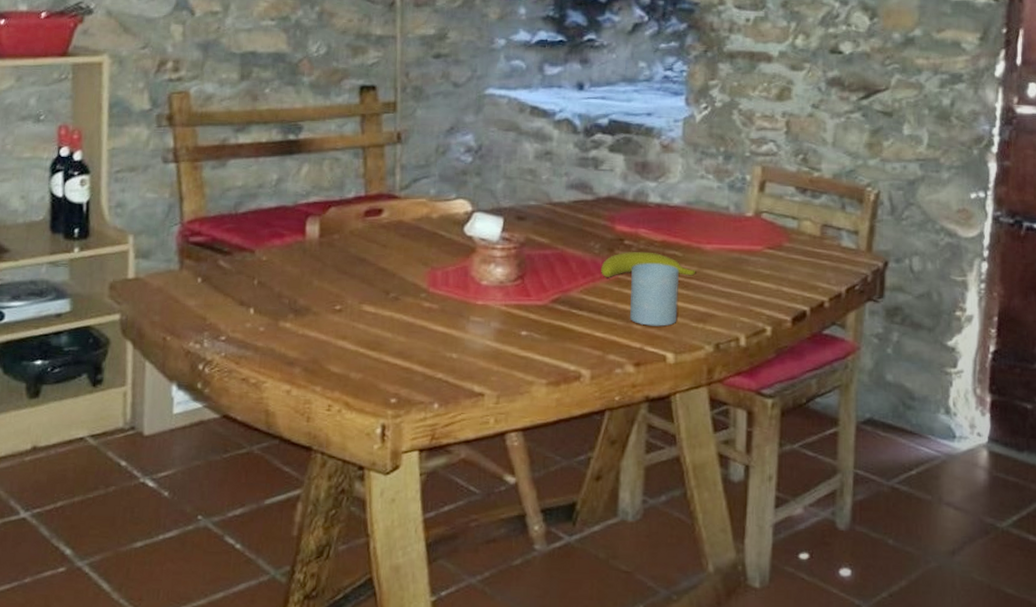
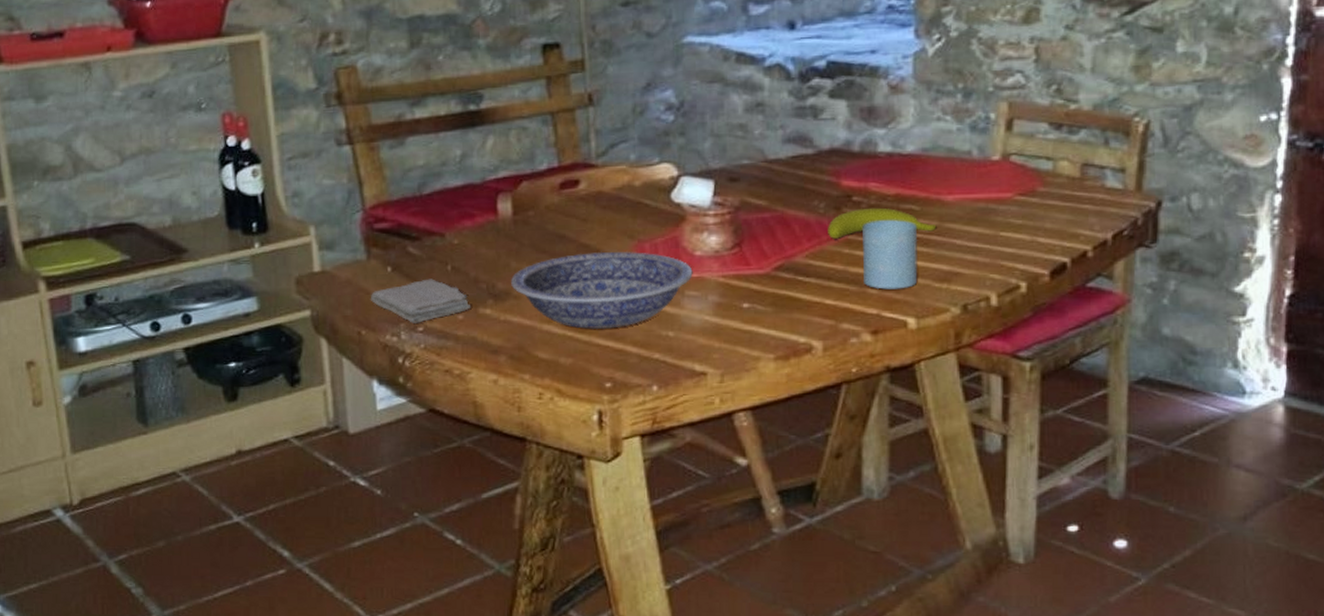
washcloth: none [178,291,272,333] -> present [370,279,470,323]
bowl: none [312,275,479,348] -> present [511,251,693,330]

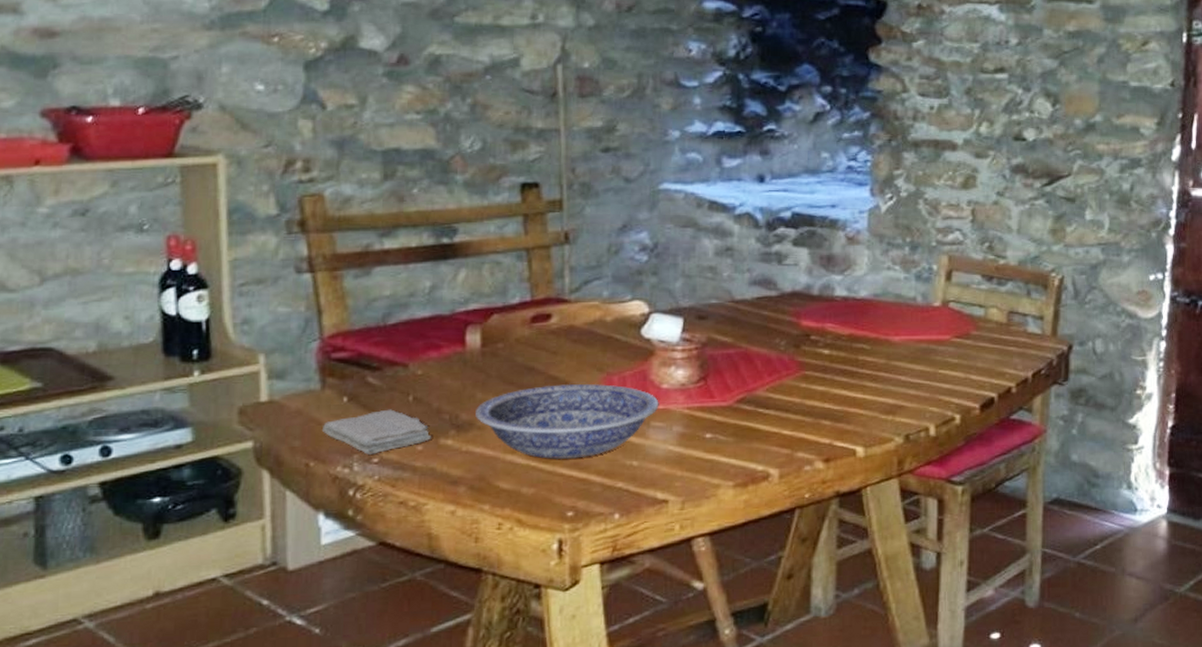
fruit: present [828,207,937,239] -> none [787,346,885,374]
glass: present [862,220,918,290] -> none [818,358,868,421]

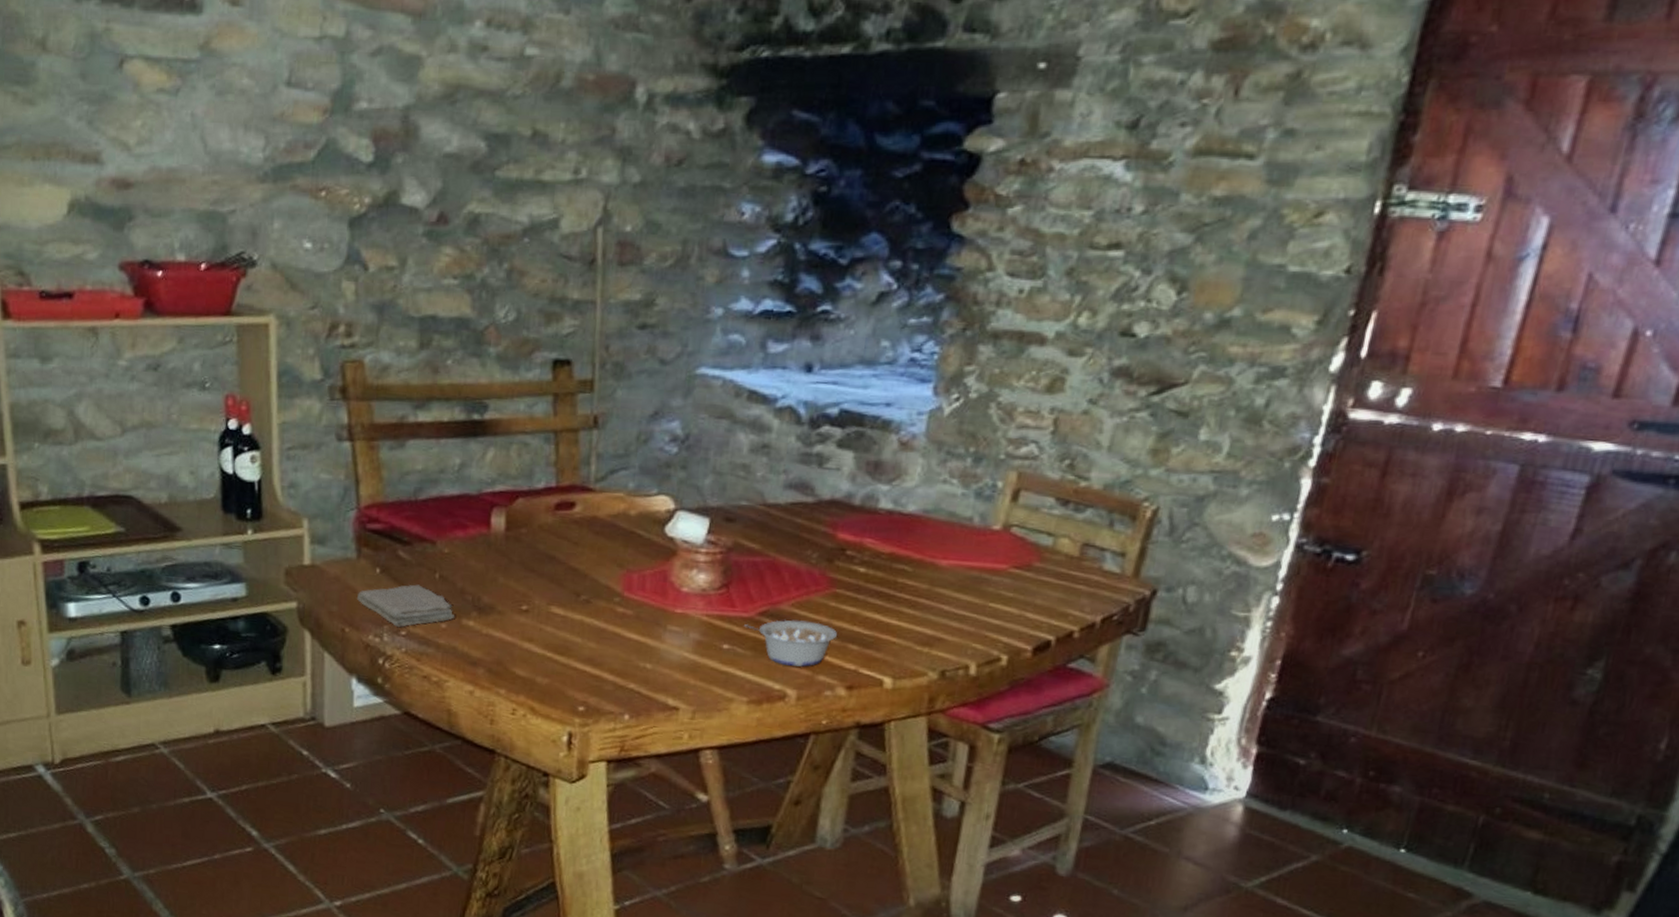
bowl: present [475,383,659,460] -> none [496,576,678,654]
legume: none [724,403,810,447] -> present [744,619,837,667]

